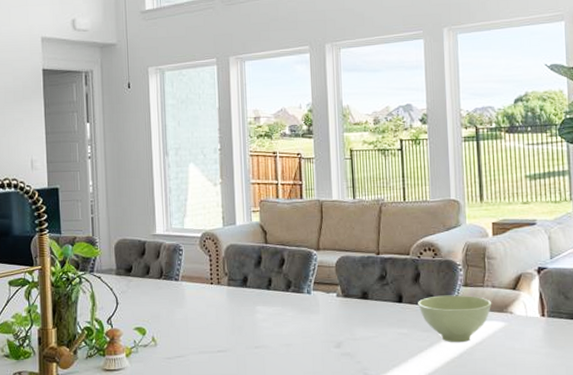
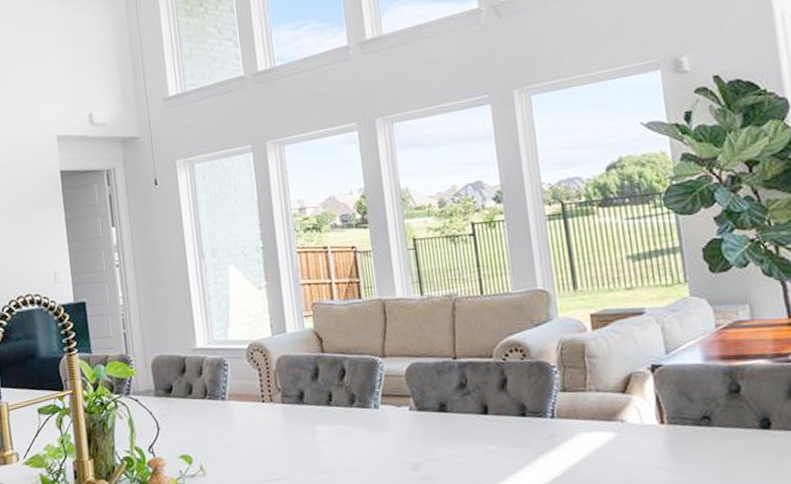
bowl: present [418,295,492,343] -> none [507,402,598,460]

